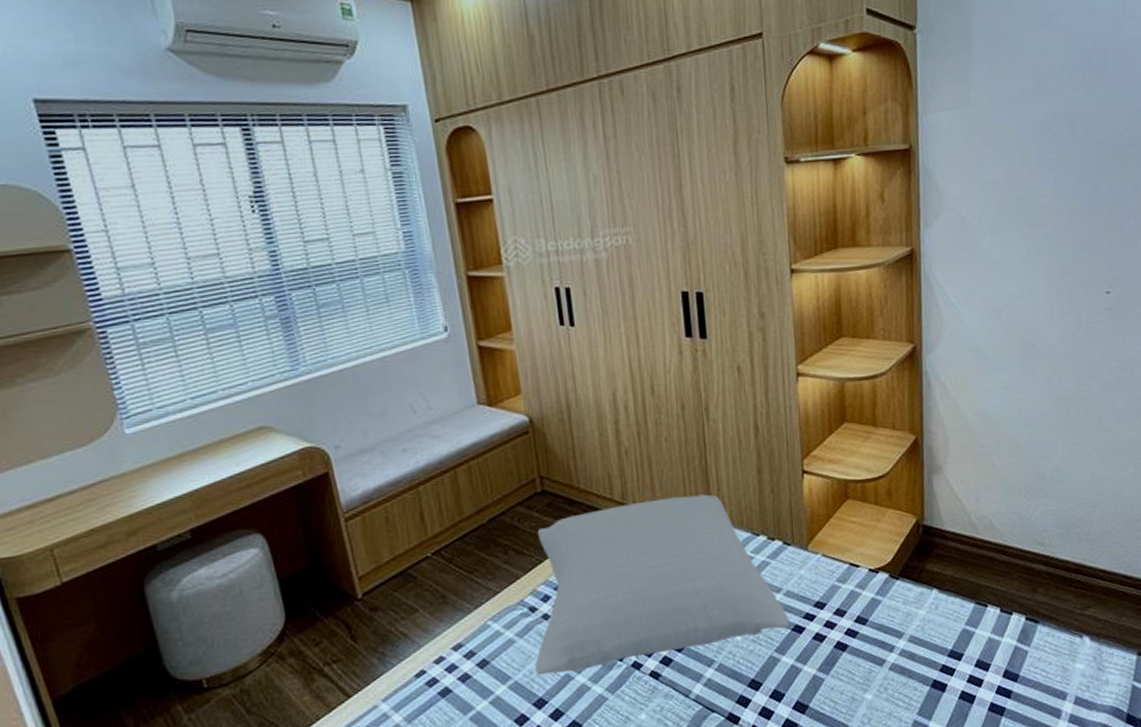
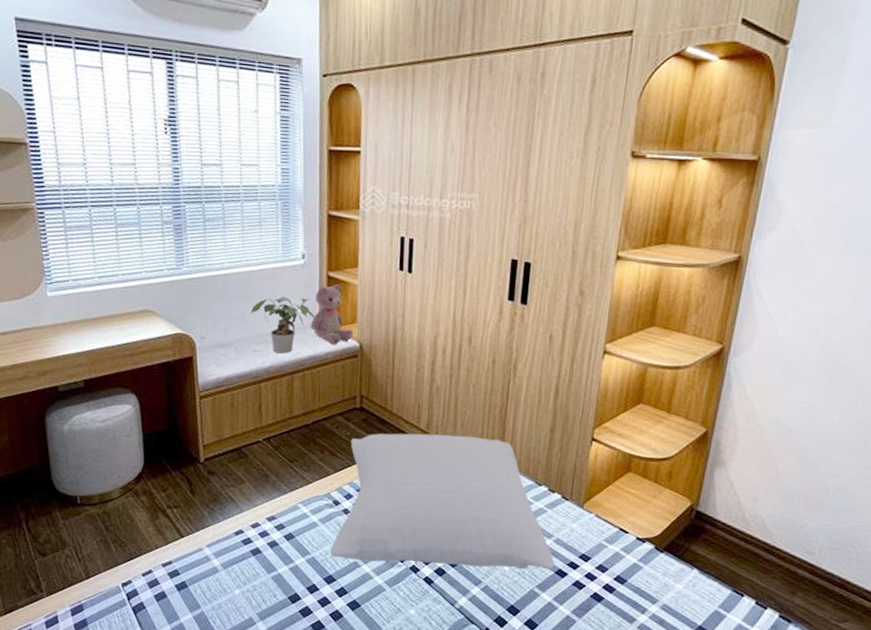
potted plant: none [392,376,472,448] -> present [251,296,316,354]
teddy bear: none [467,354,520,425] -> present [310,284,354,345]

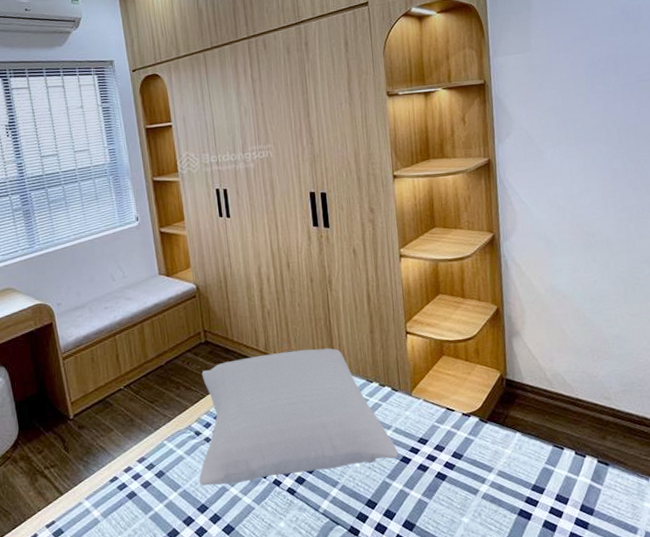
potted plant: present [251,296,316,354] -> none [98,254,155,307]
teddy bear: present [310,284,354,345] -> none [151,237,190,291]

